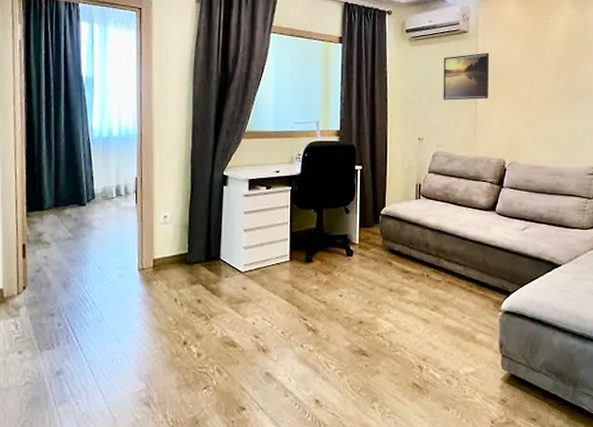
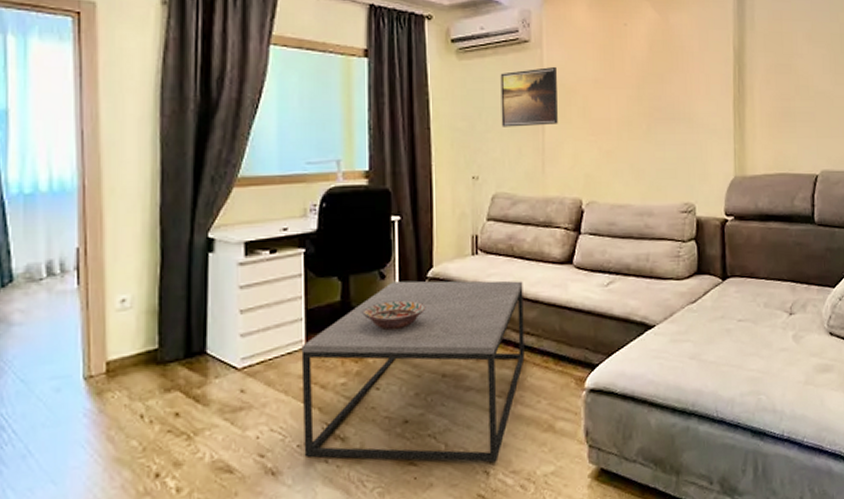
coffee table: none [286,216,455,360] -> present [301,280,525,463]
decorative bowl: none [331,230,379,252] -> present [362,300,426,330]

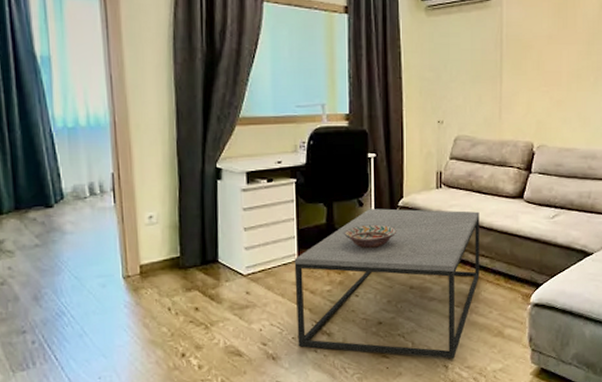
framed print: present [500,66,558,127] -> none [464,23,514,78]

